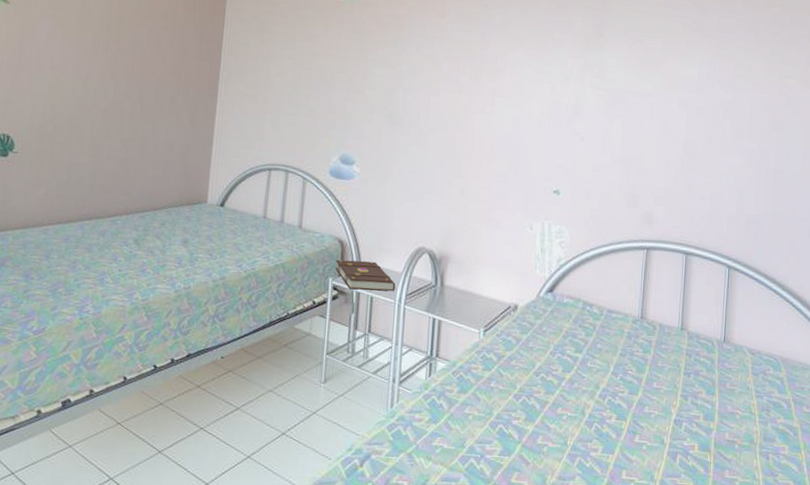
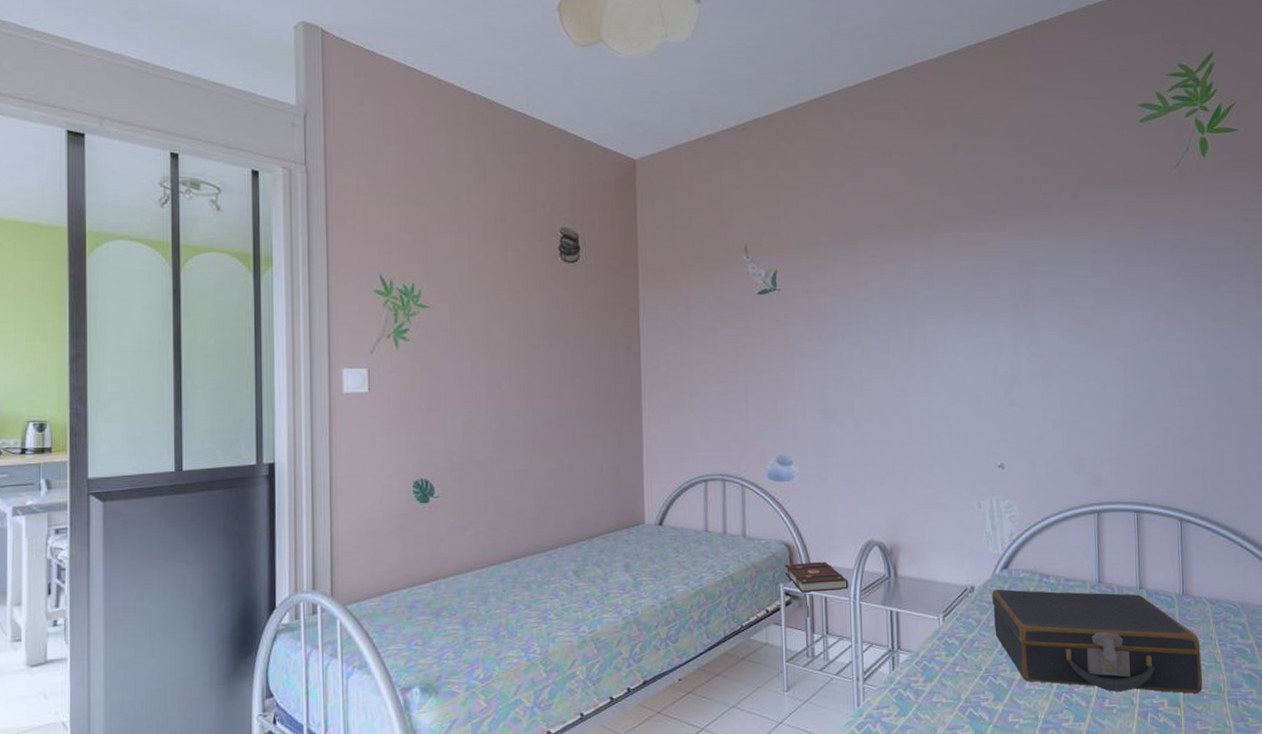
suitcase: none [533,311,737,441] -> present [992,589,1203,694]

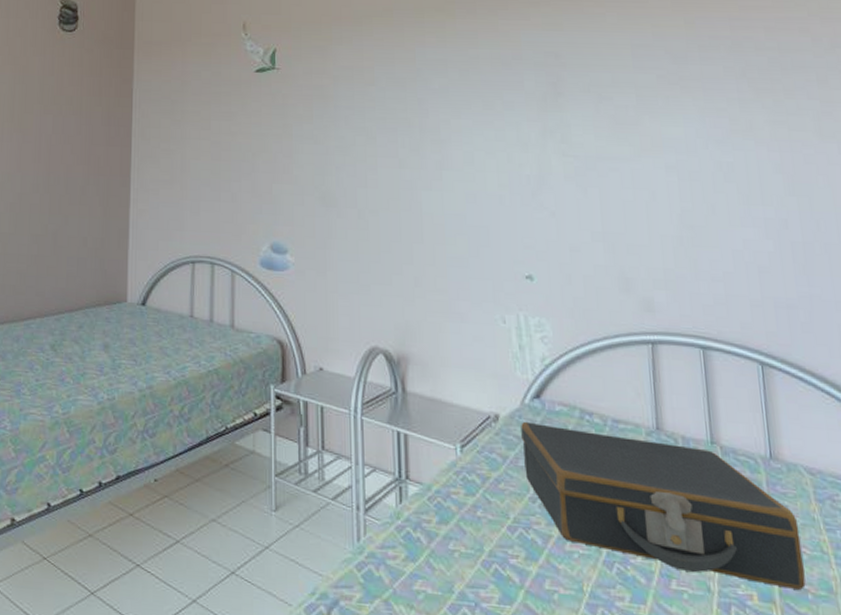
book: present [784,561,849,593] -> none [275,363,349,400]

